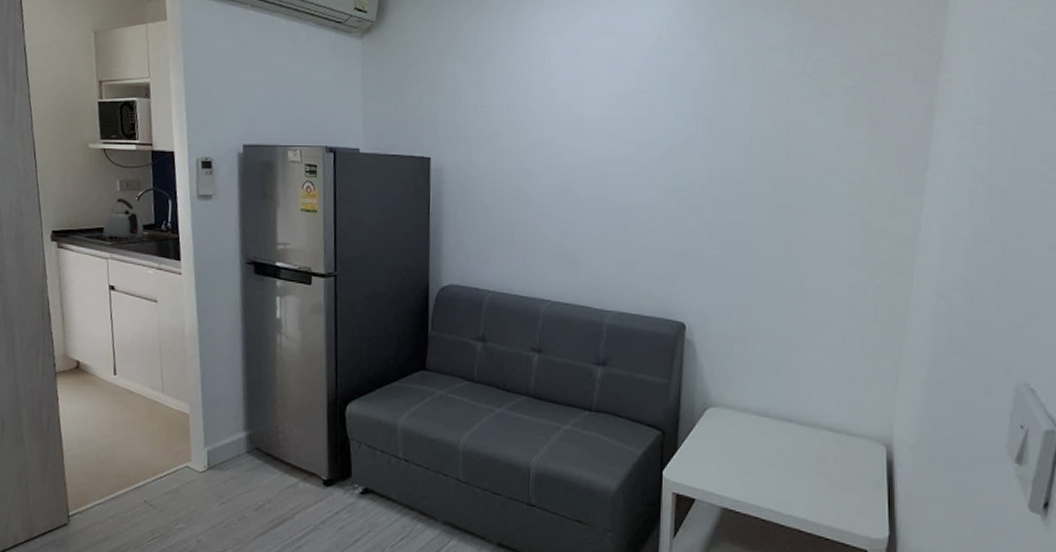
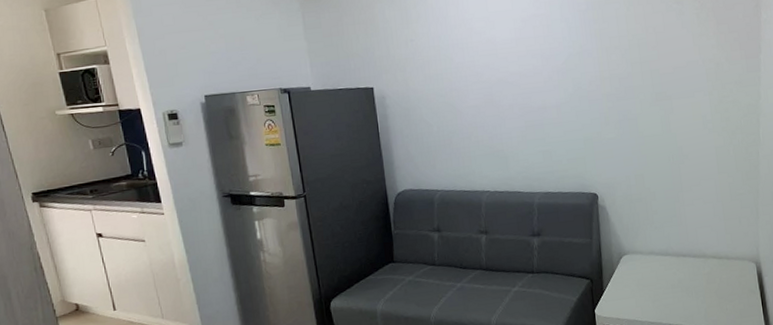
kettle: present [103,197,145,238] -> none [82,155,123,192]

